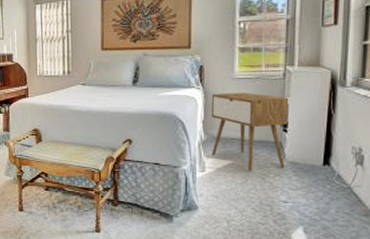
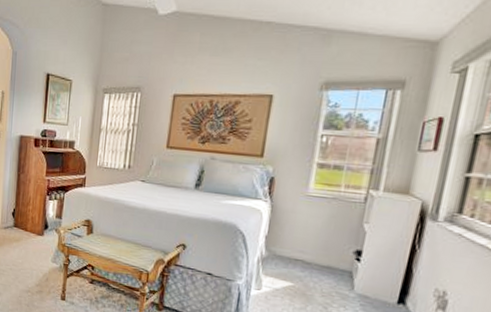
nightstand: present [211,92,289,171] -> none [270,209,368,299]

